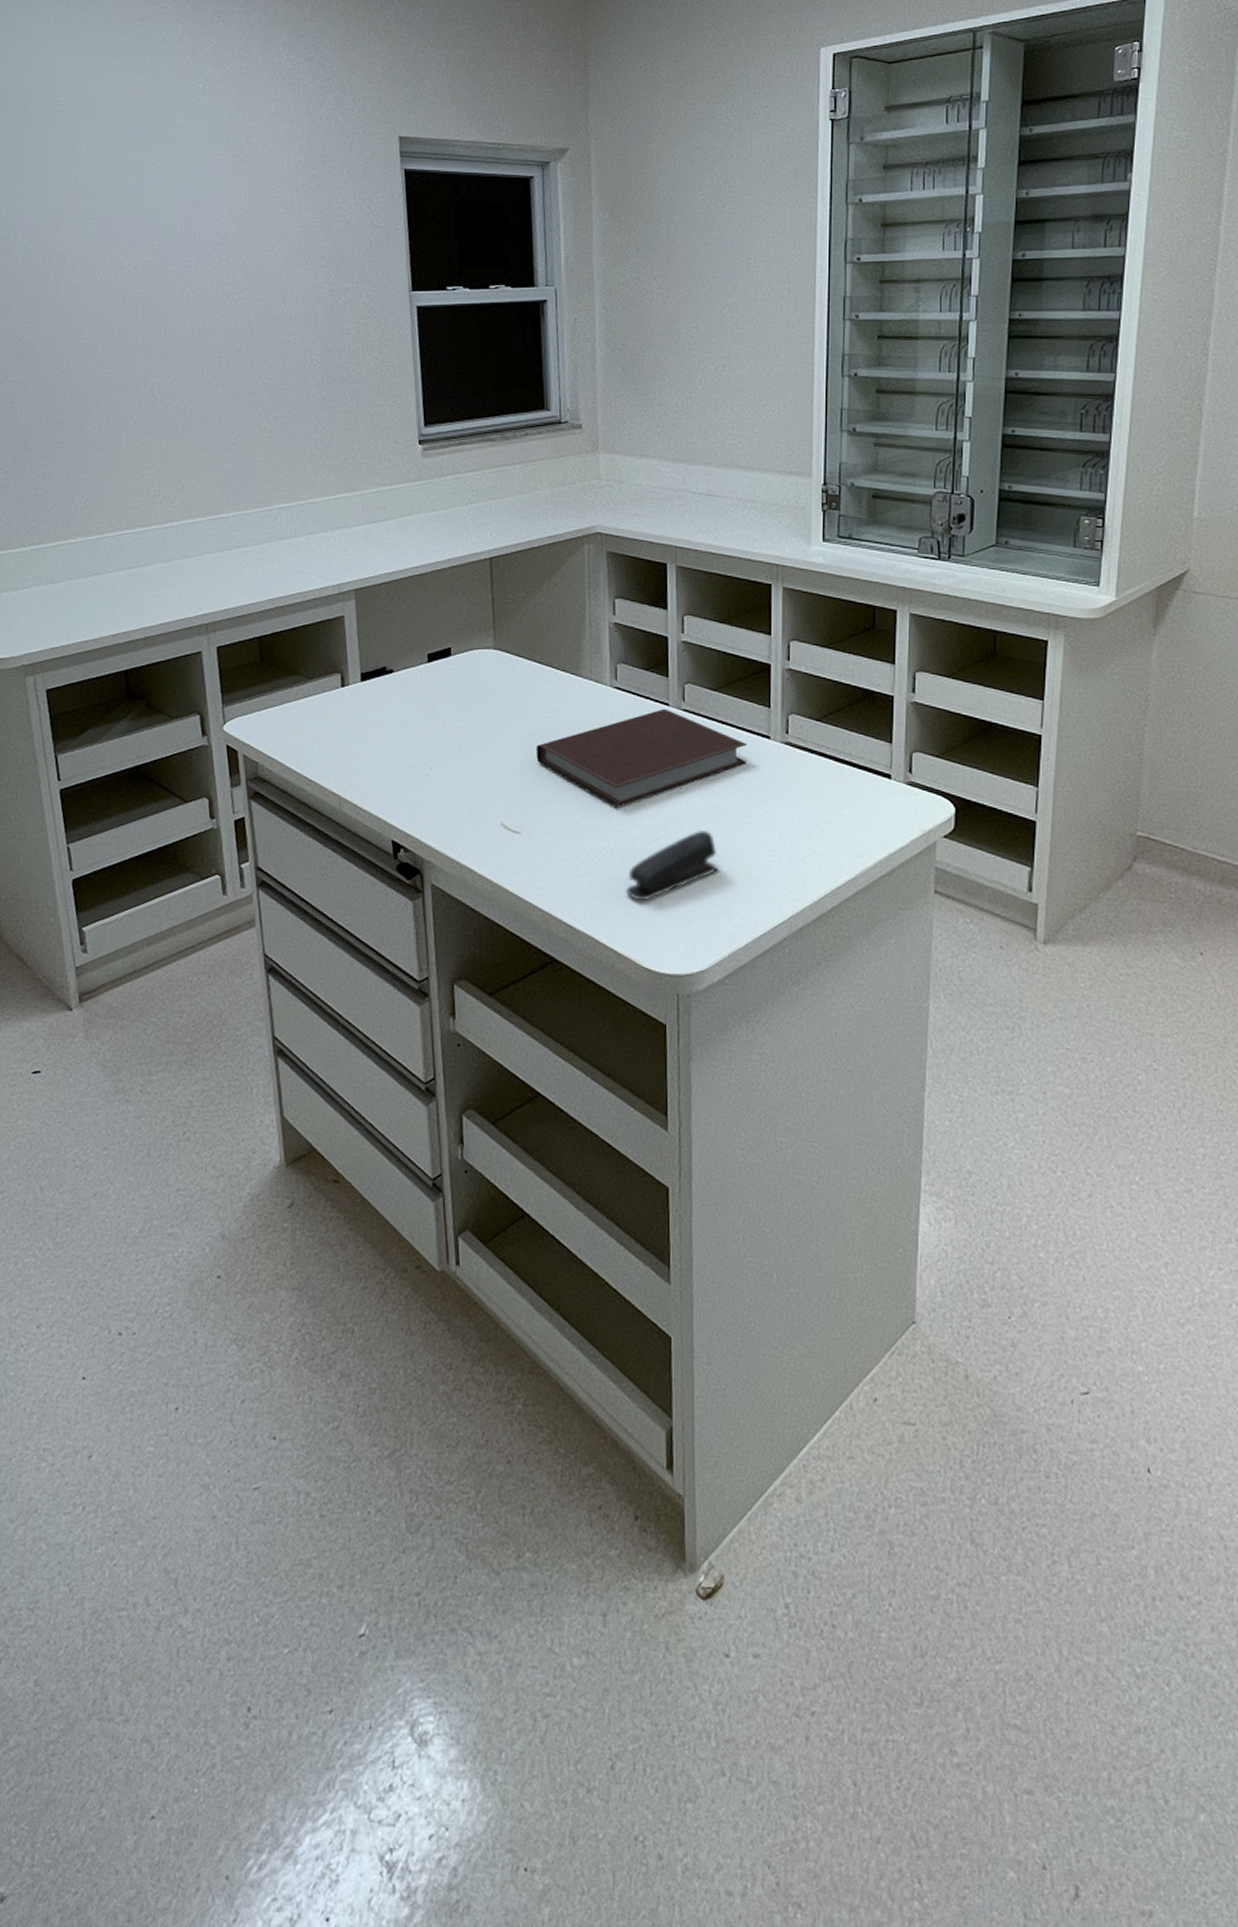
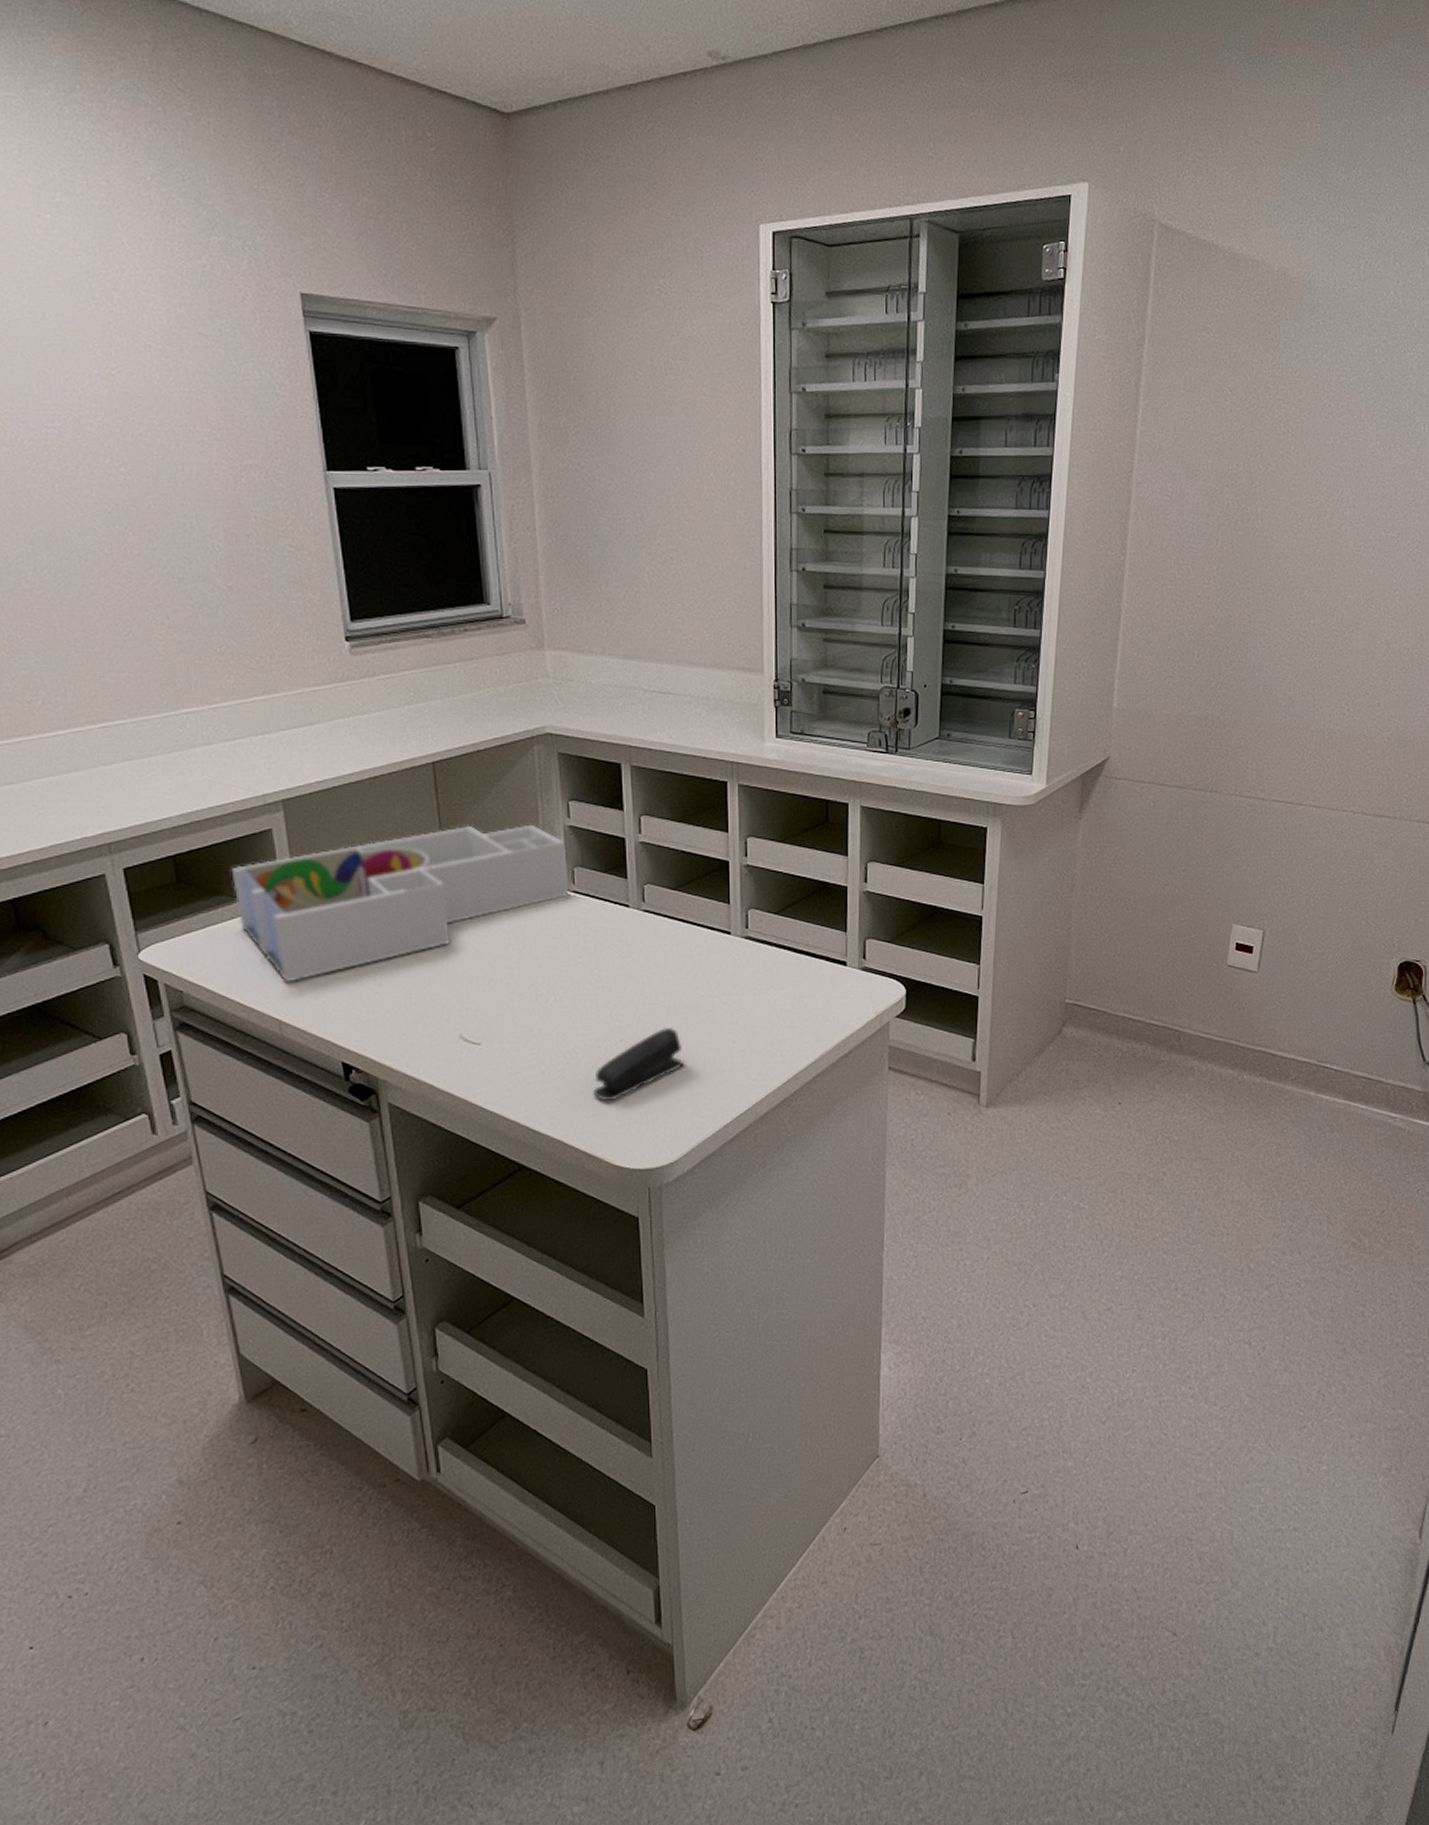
desk organizer: none [307,618,612,761] -> present [231,824,569,983]
notebook: present [536,708,747,807] -> none [494,910,708,1011]

